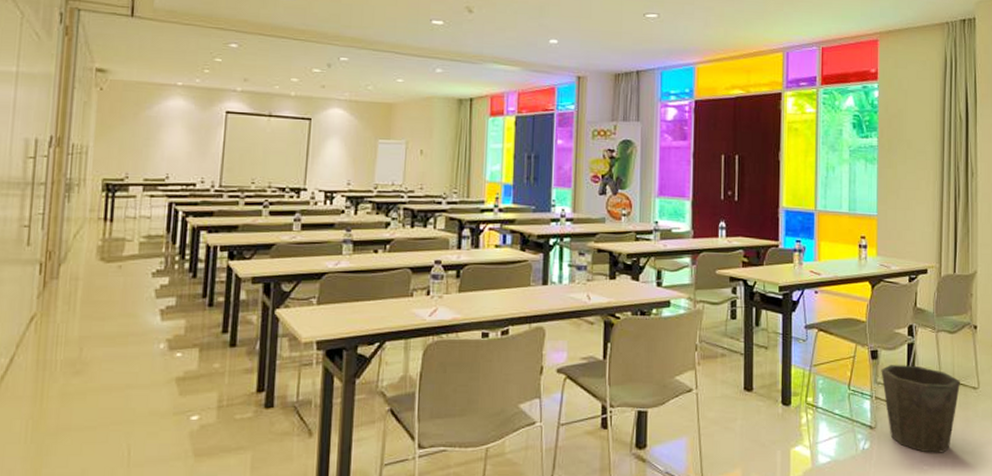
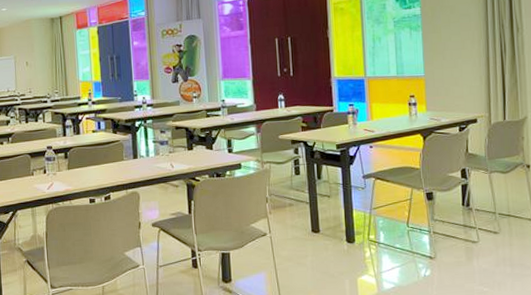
waste bin: present [881,365,960,453] -> none [437,203,516,277]

